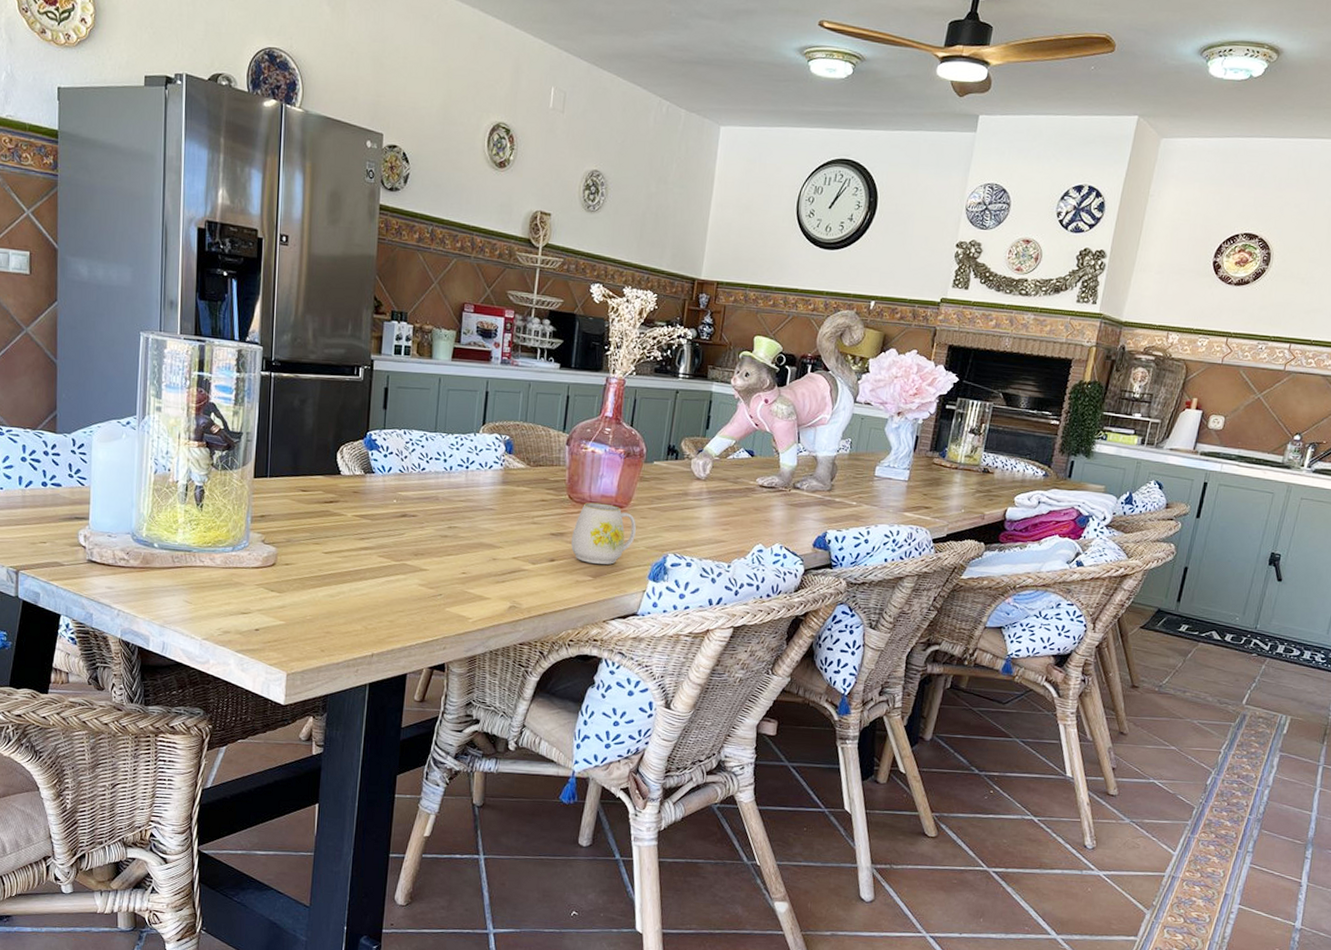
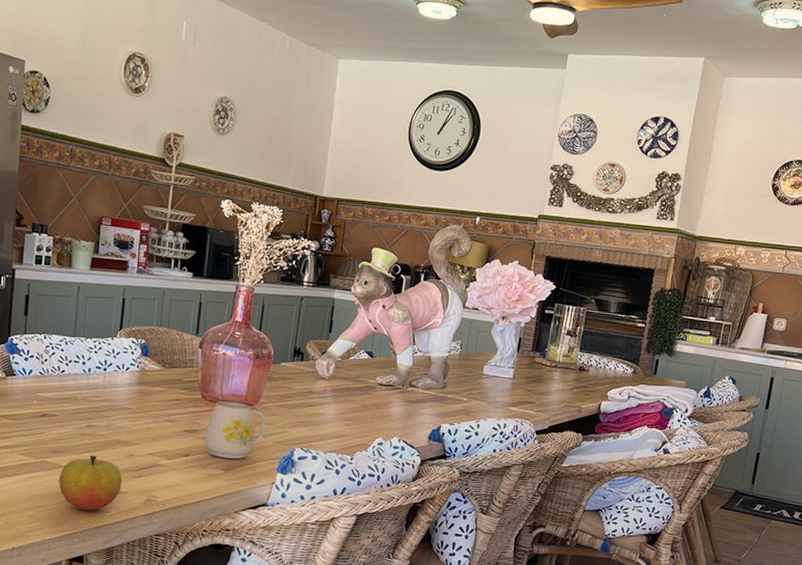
apple: none [419,558,485,617] -> present [59,455,122,511]

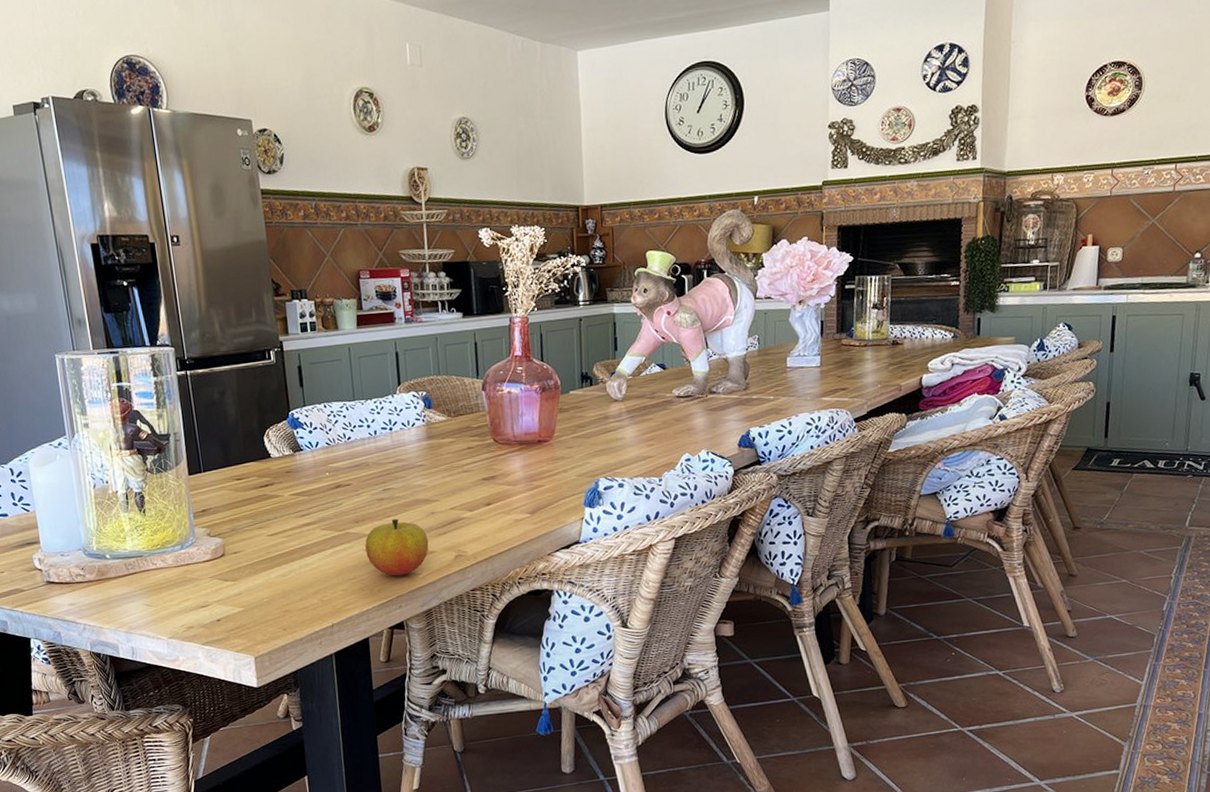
mug: present [204,401,265,459] -> none [503,440,565,501]

